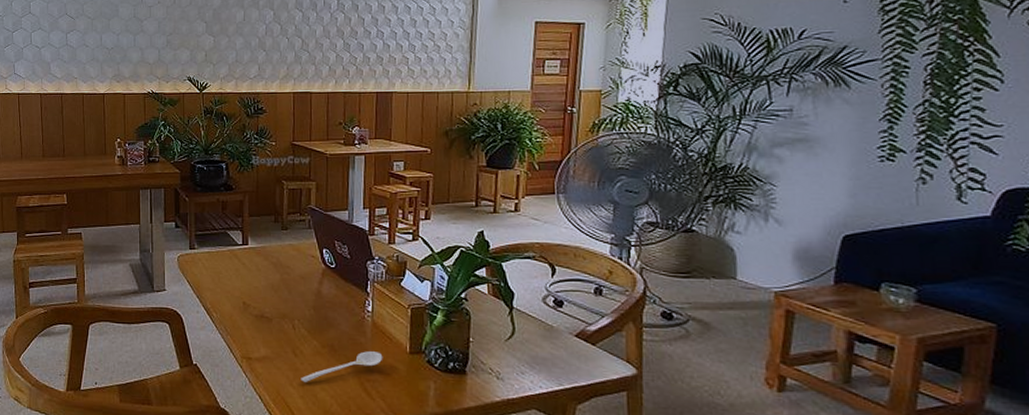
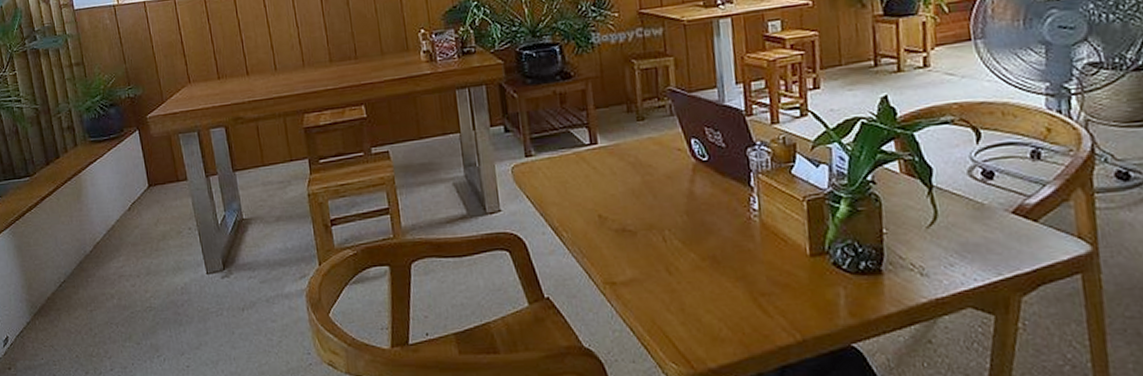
stirrer: present [301,351,383,382] -> none [679,258,779,305]

